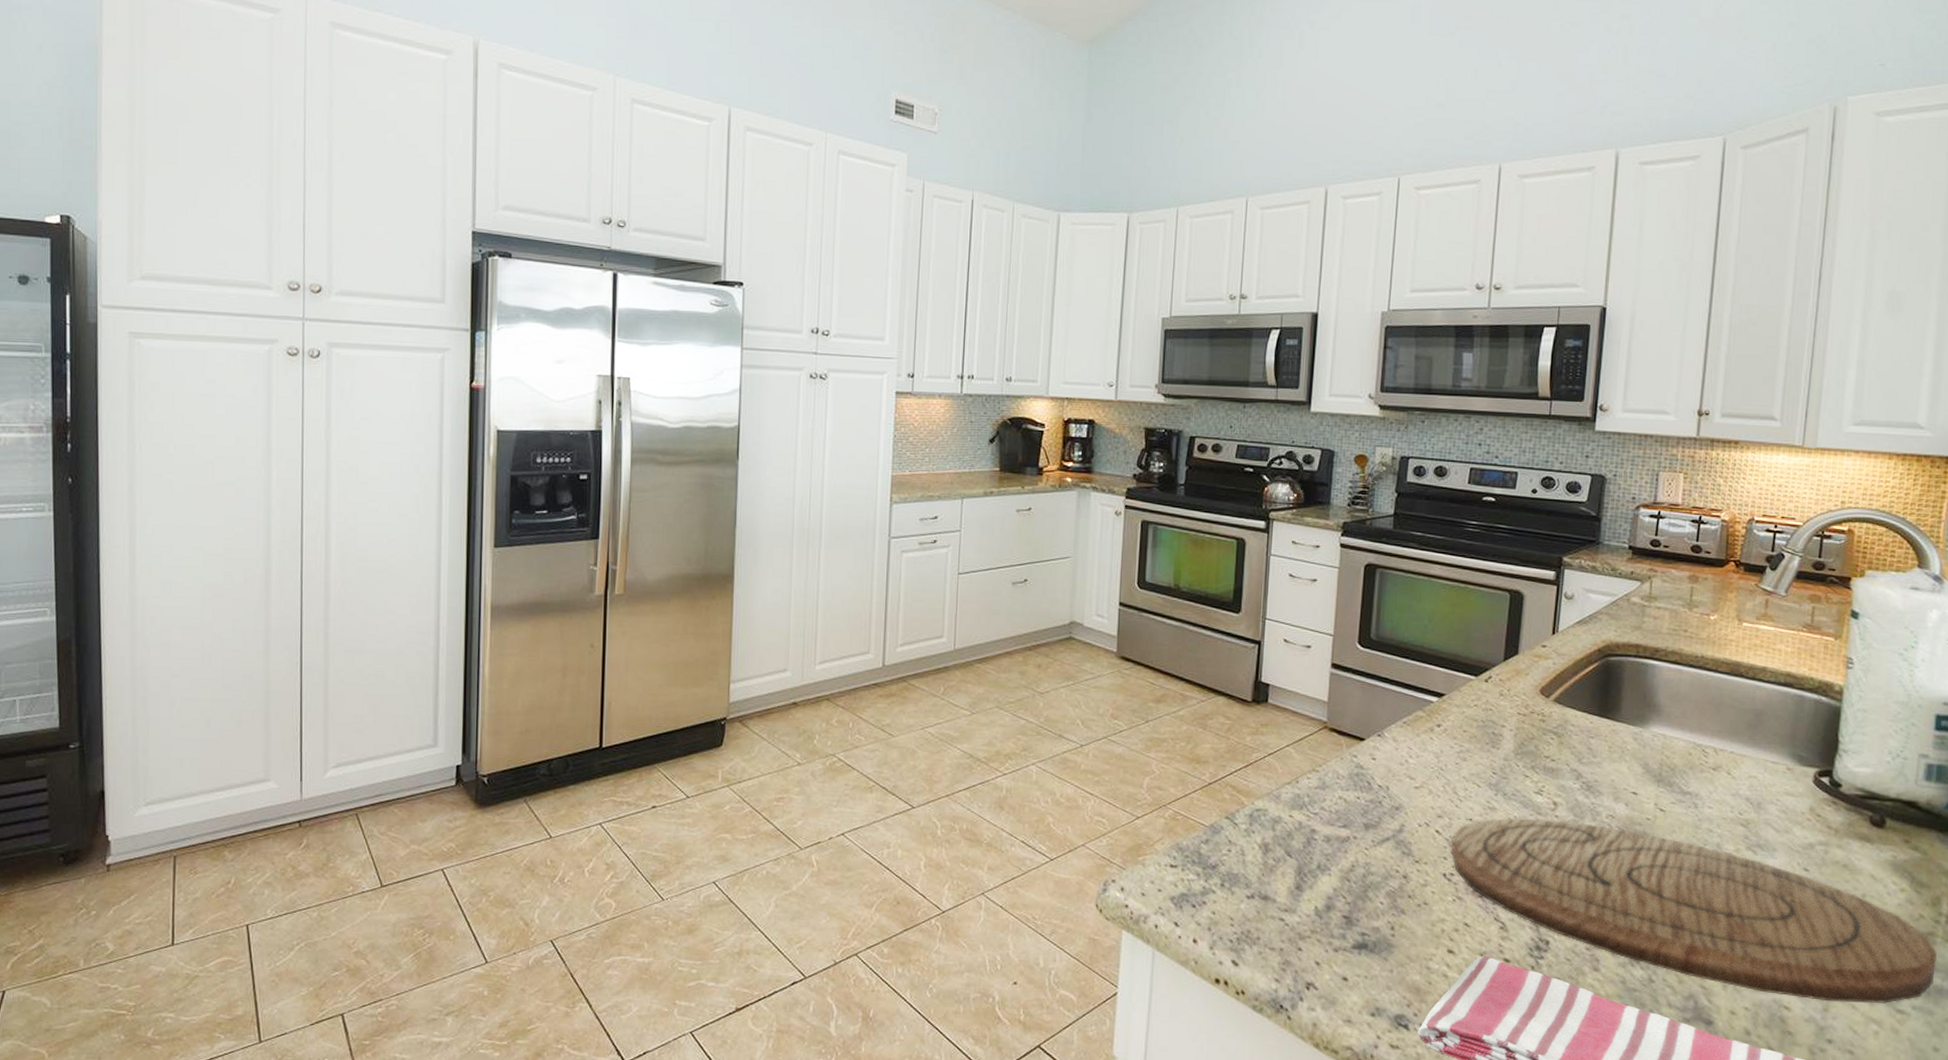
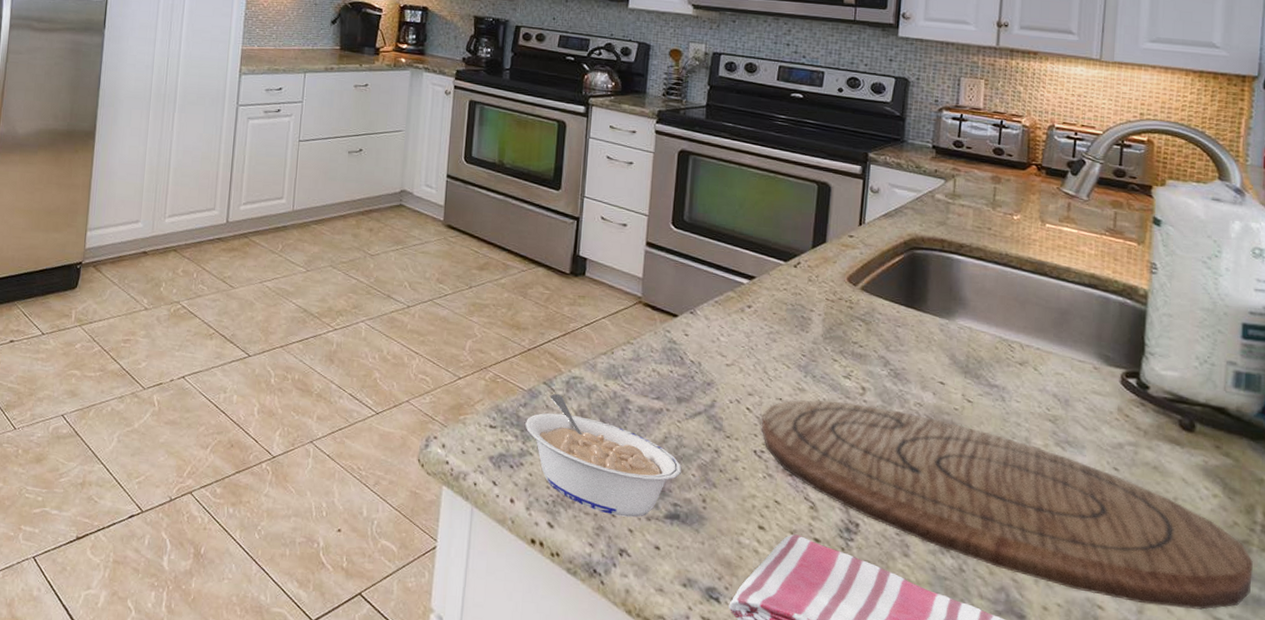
legume: none [1207,828,1370,950] -> present [525,394,682,518]

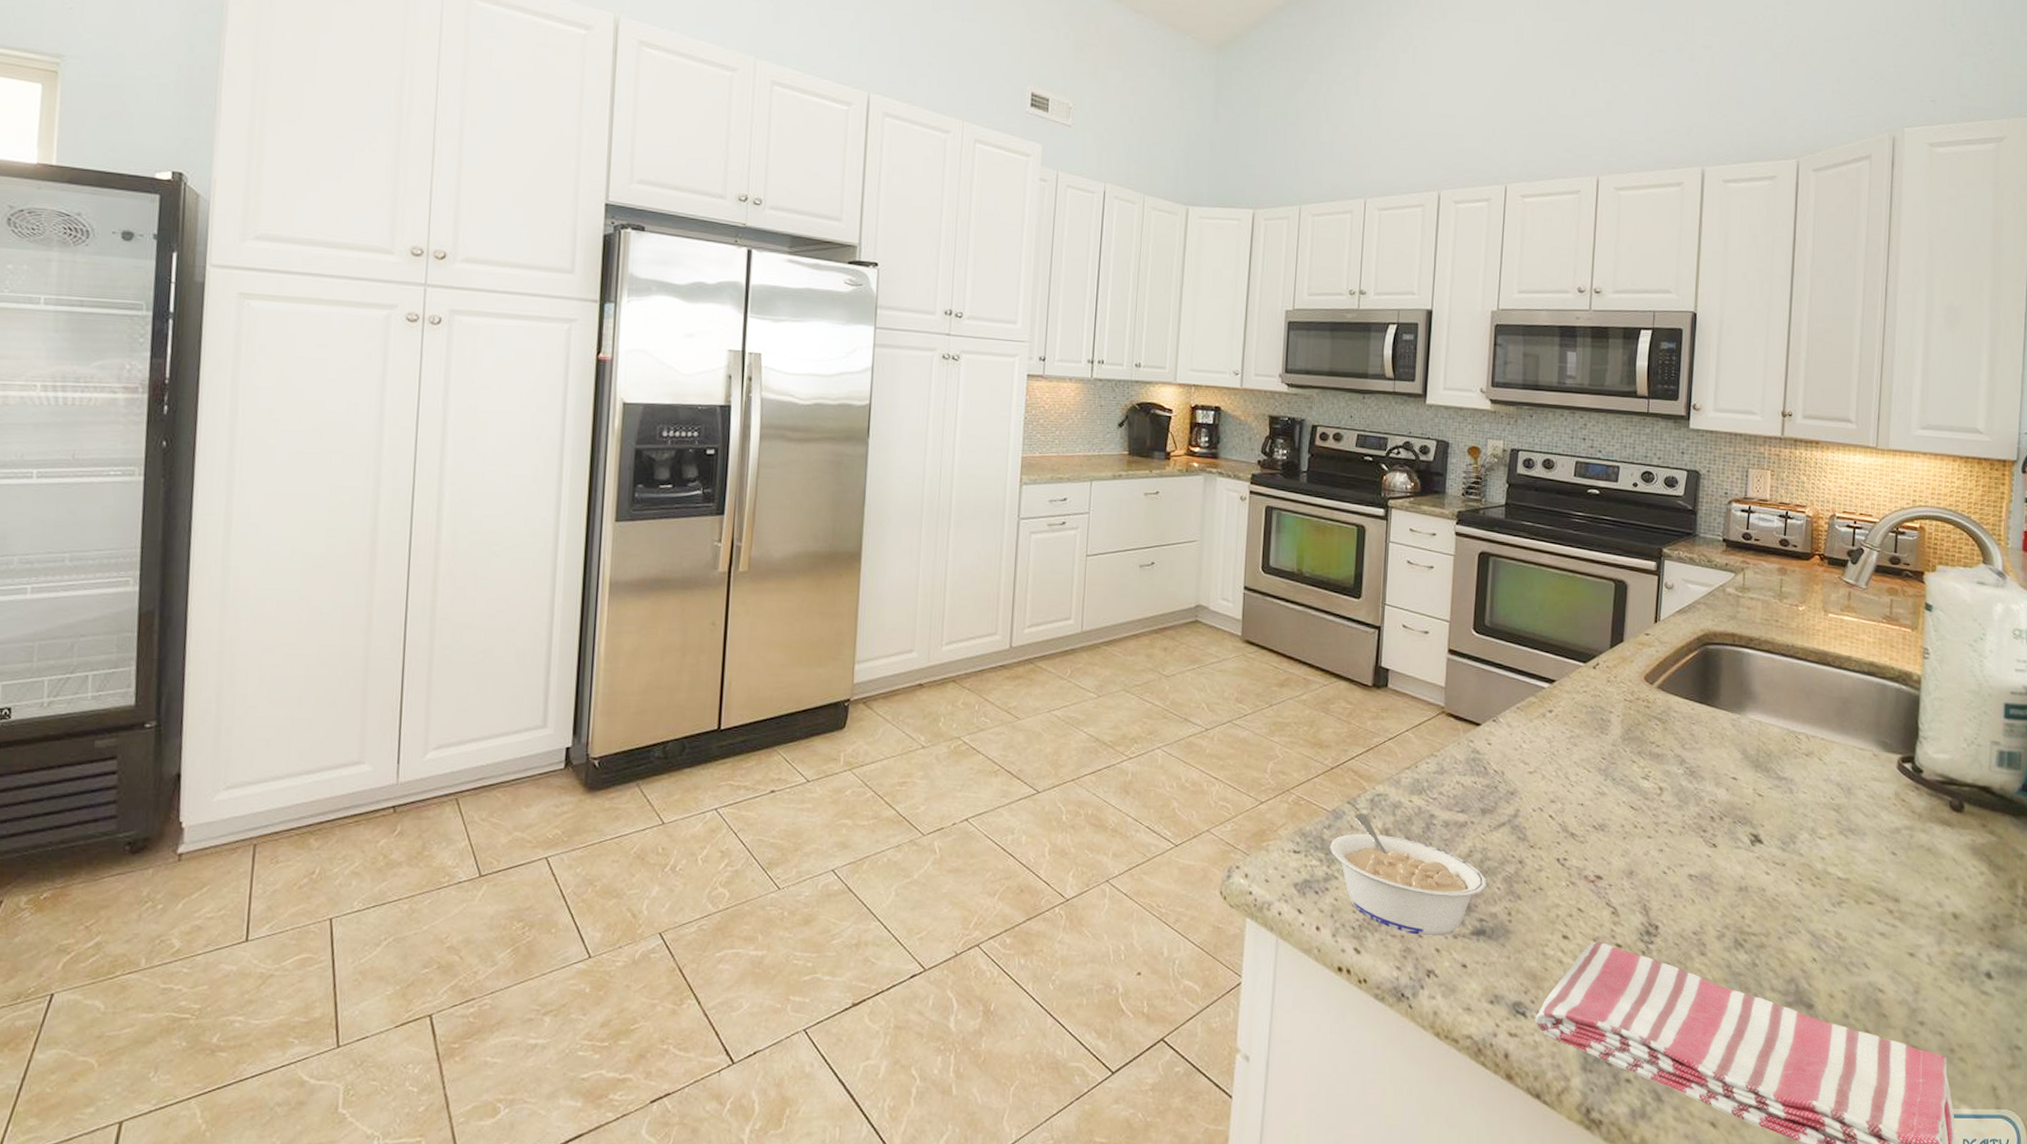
cutting board: present [761,400,1253,610] -> none [1563,803,2015,985]

